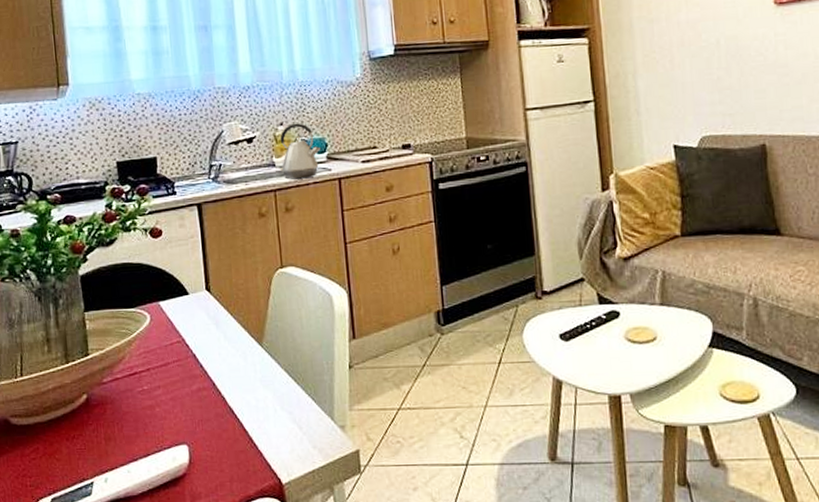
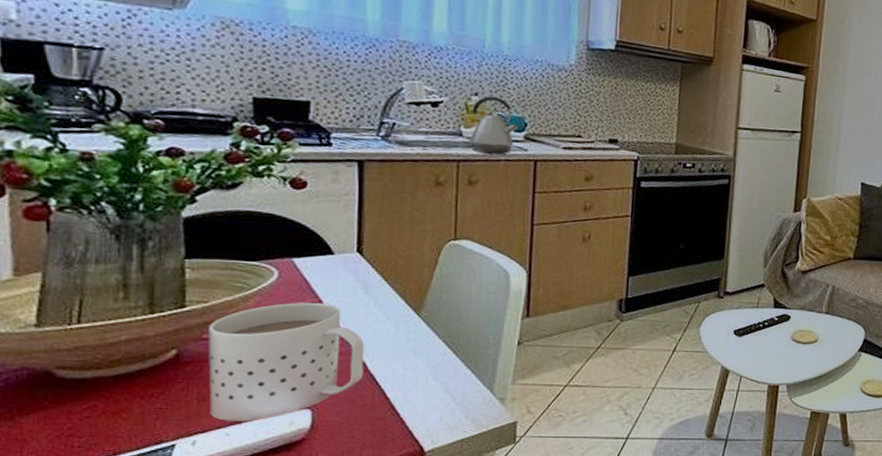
mug: none [106,342,224,459] -> present [208,302,365,421]

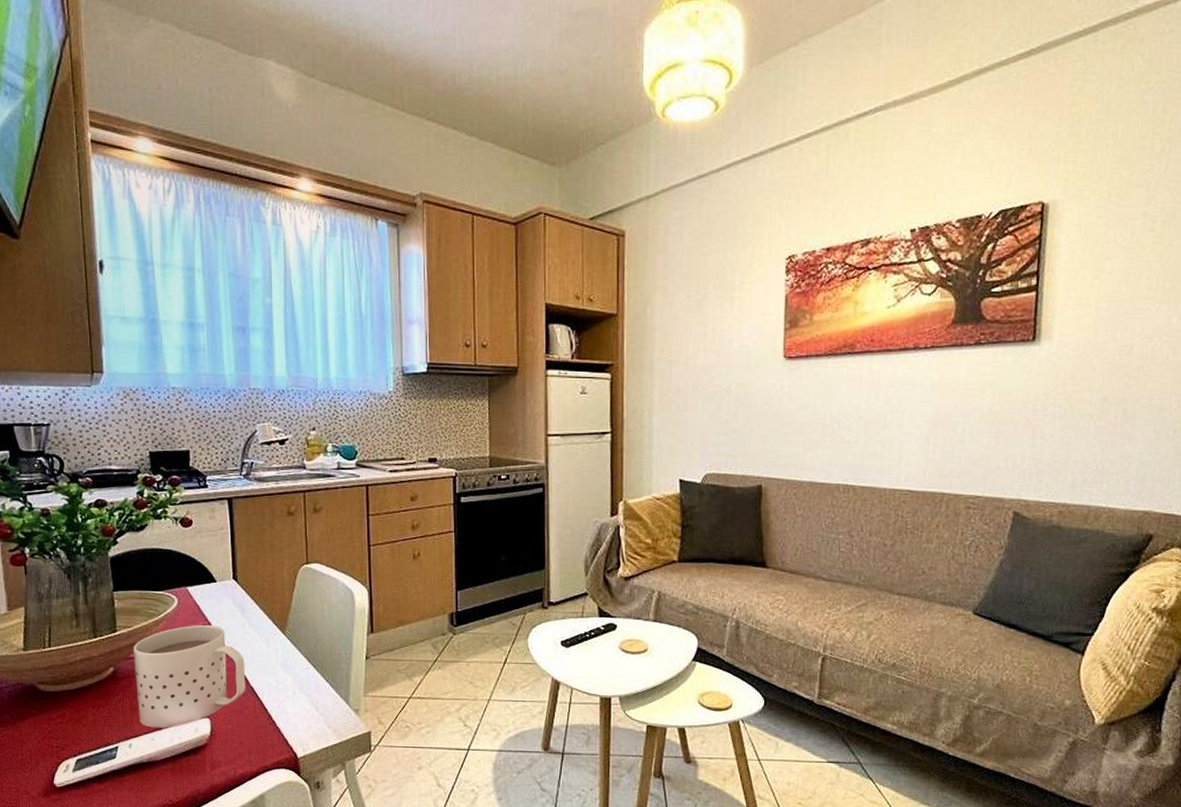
kettle: present [467,96,518,155] -> none [310,429,350,483]

